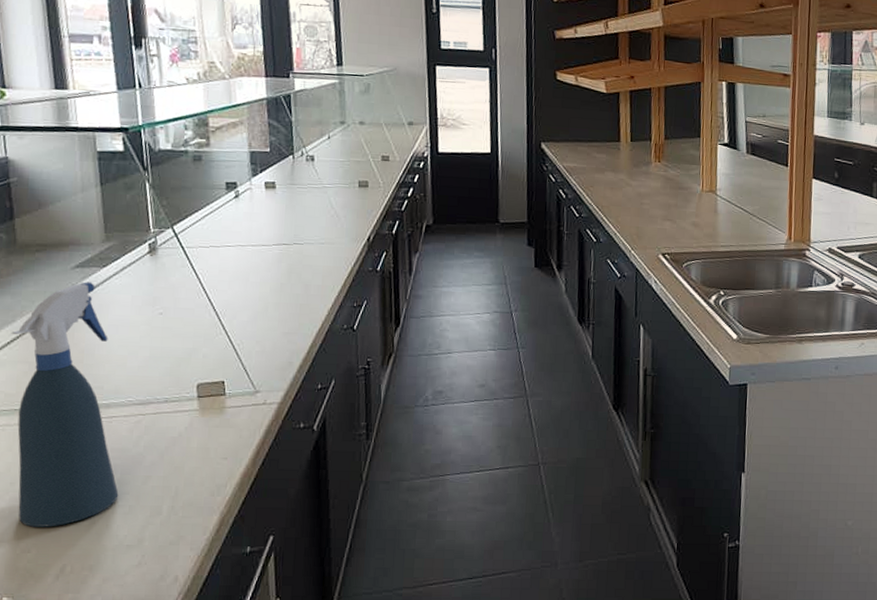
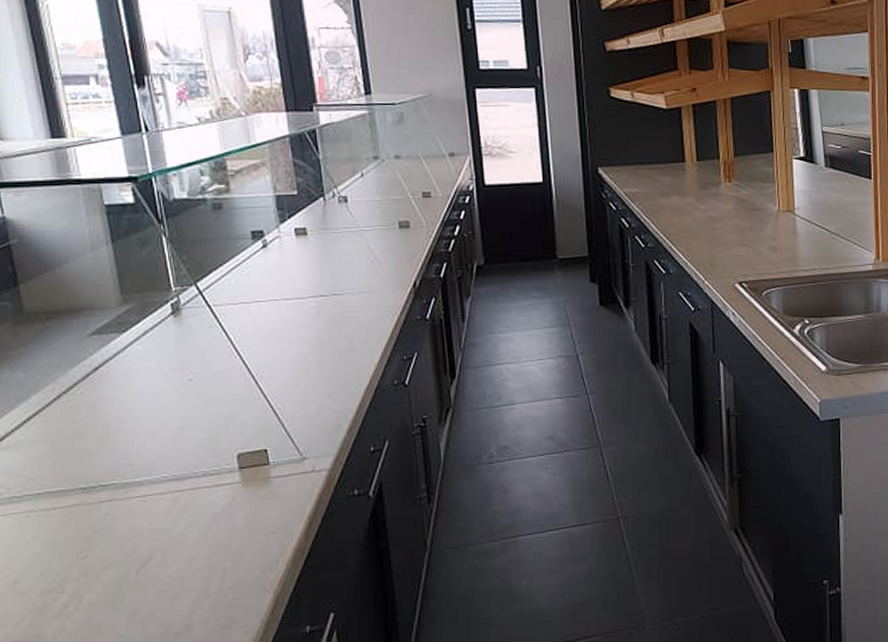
spray bottle: present [11,282,119,527] -> none [26,349,161,619]

